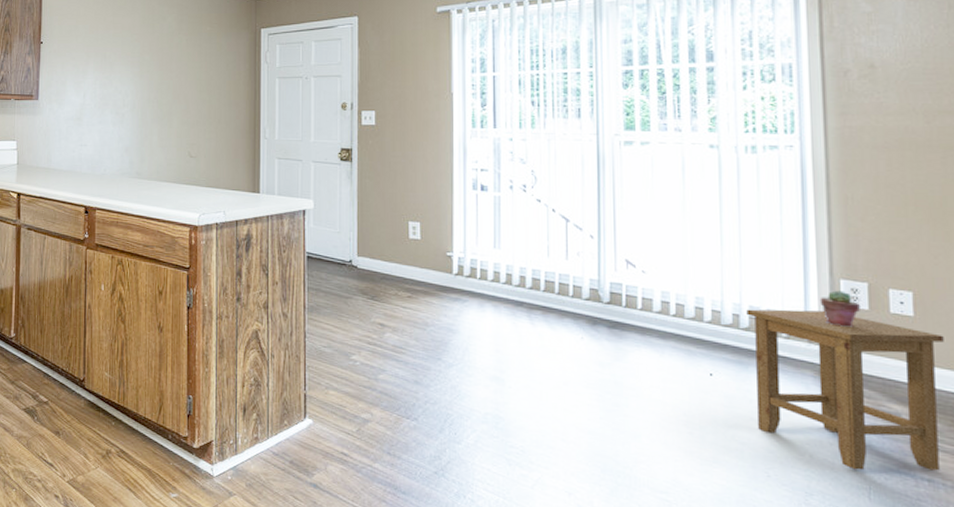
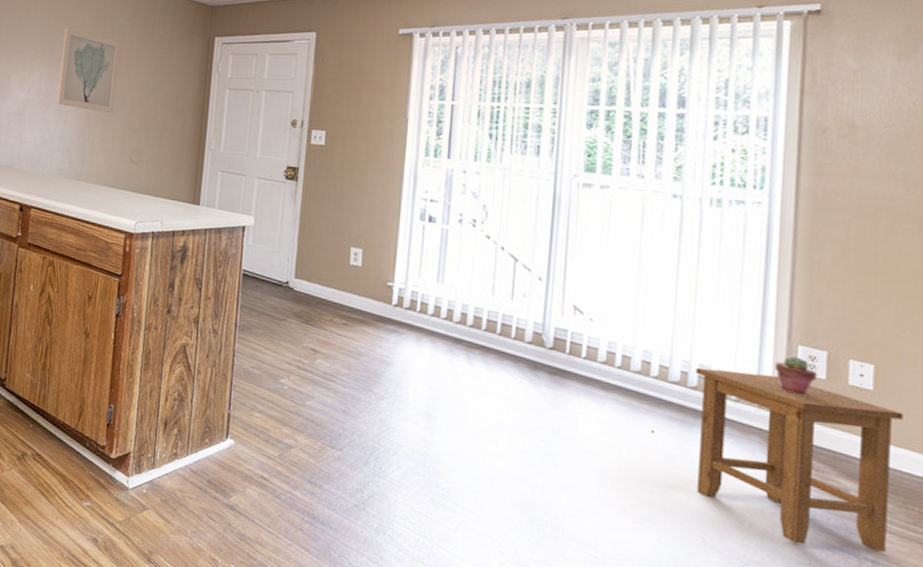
wall art: none [113,30,171,112] -> present [57,27,122,114]

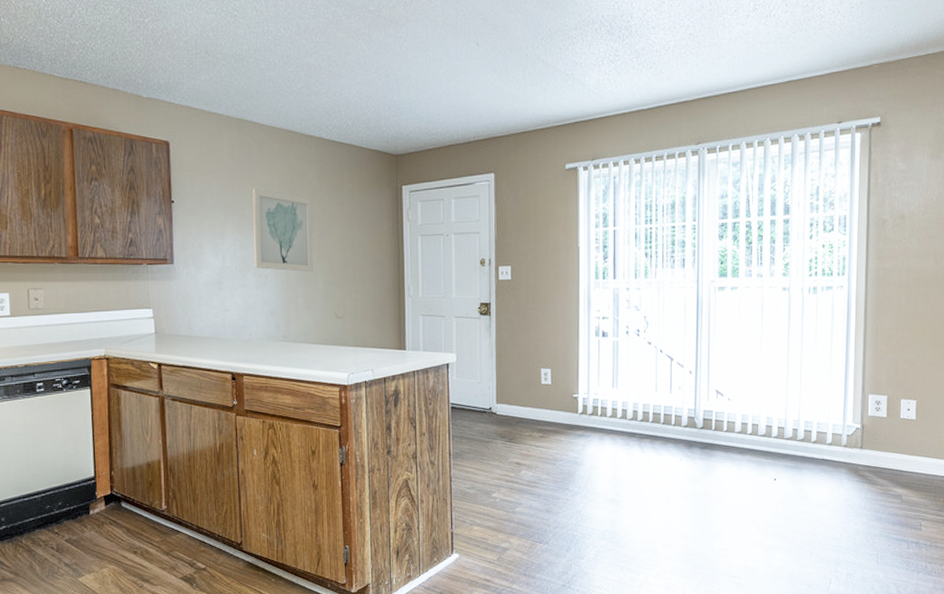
stool: present [696,367,903,553] -> none [803,421,934,542]
potted succulent: present [774,356,817,396] -> none [854,403,881,432]

